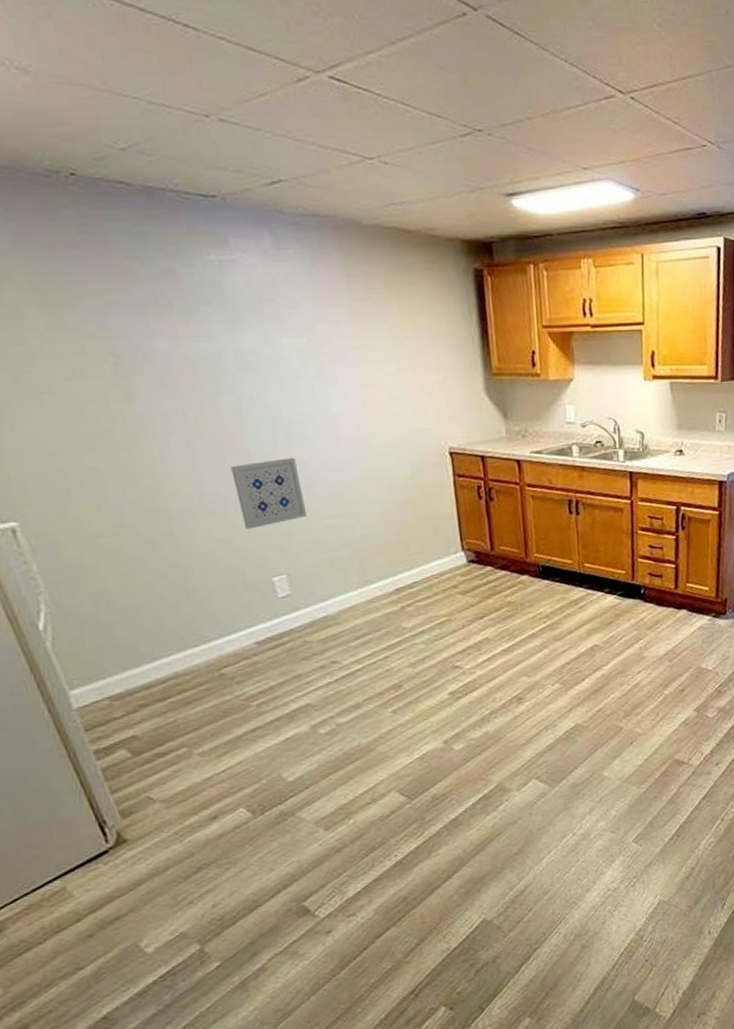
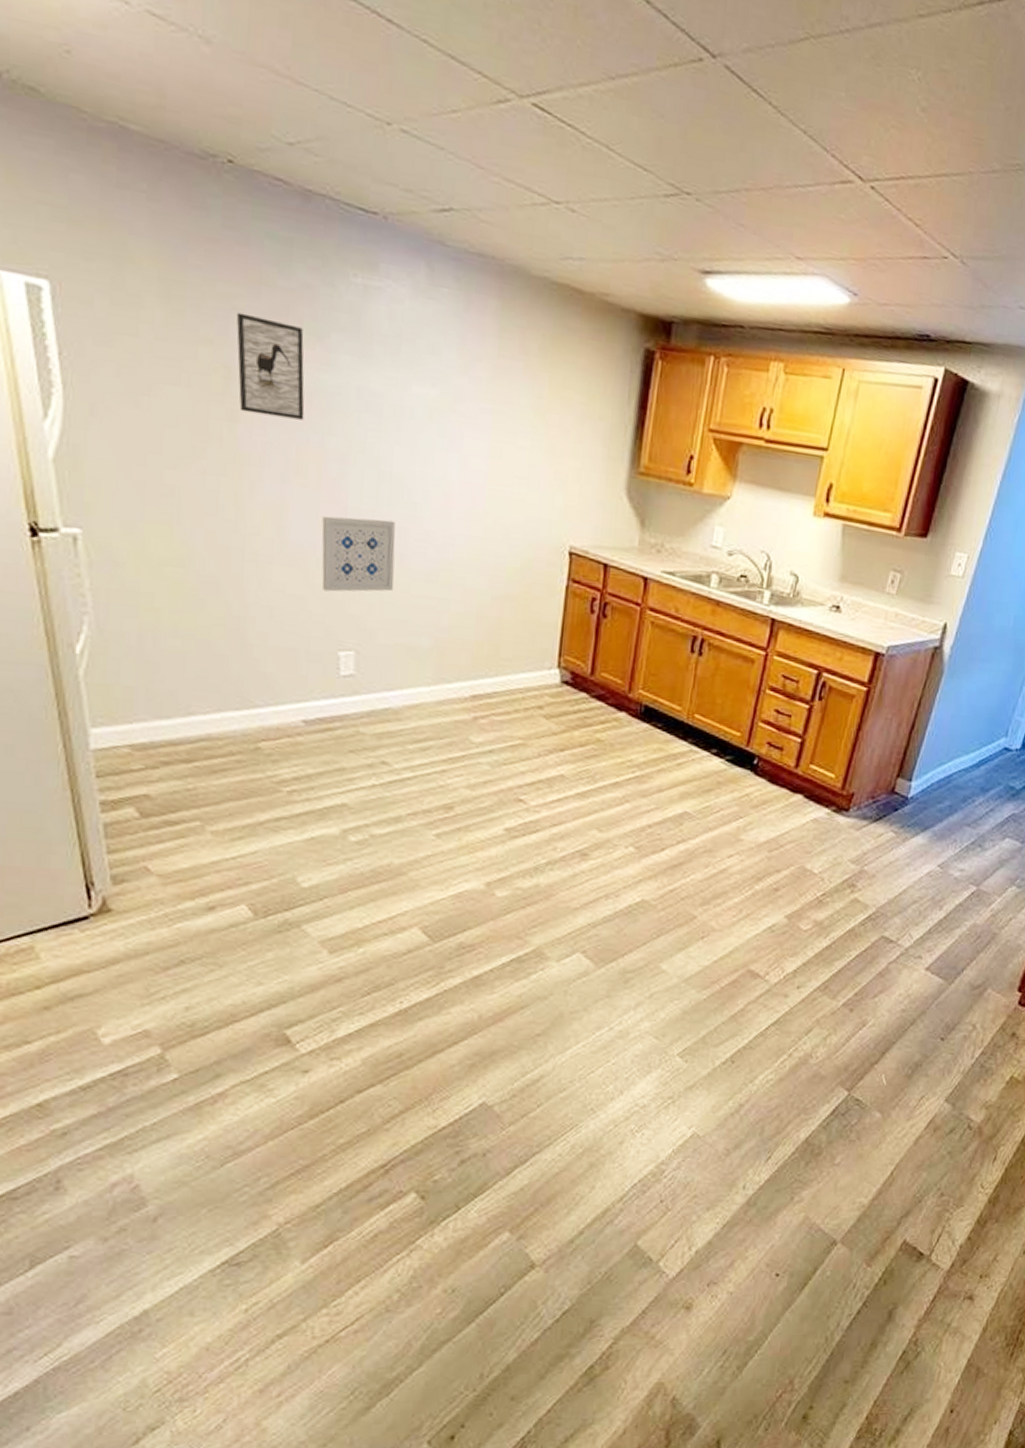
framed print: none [111,305,194,391] -> present [236,312,305,420]

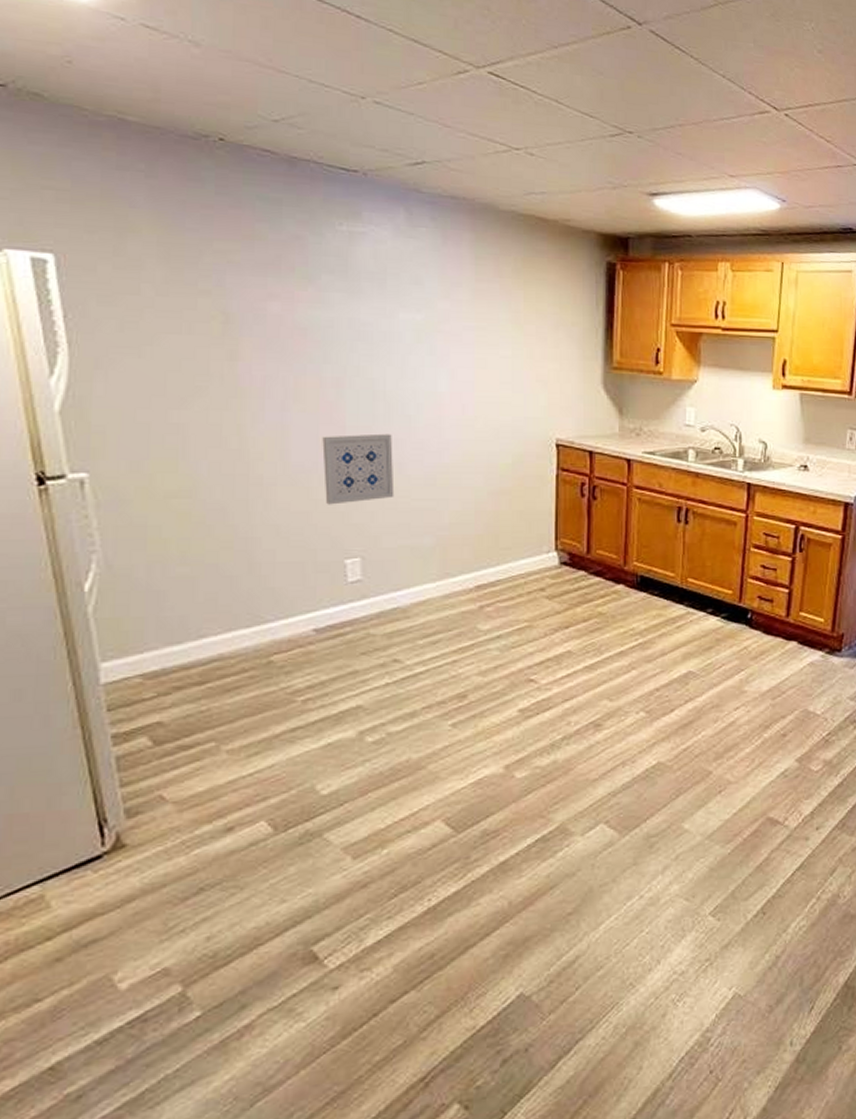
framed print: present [236,312,305,420] -> none [232,265,300,353]

